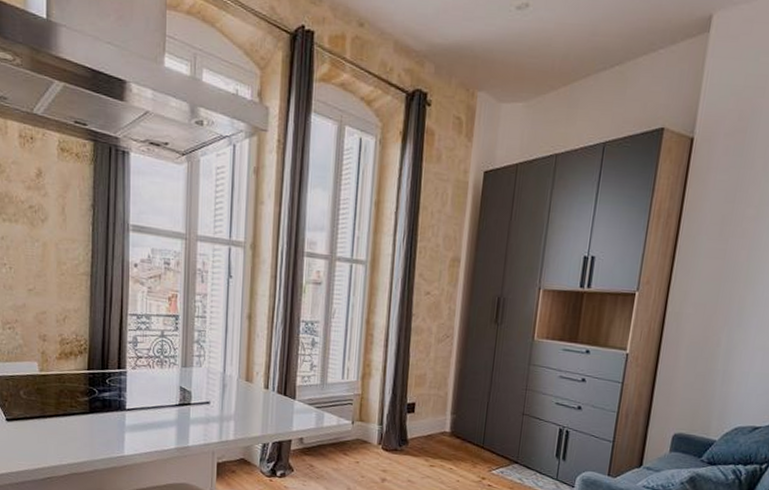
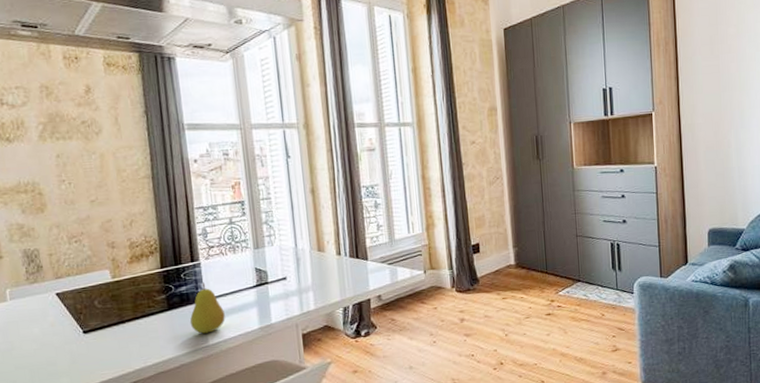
fruit: none [108,392,144,444] -> present [190,282,225,334]

